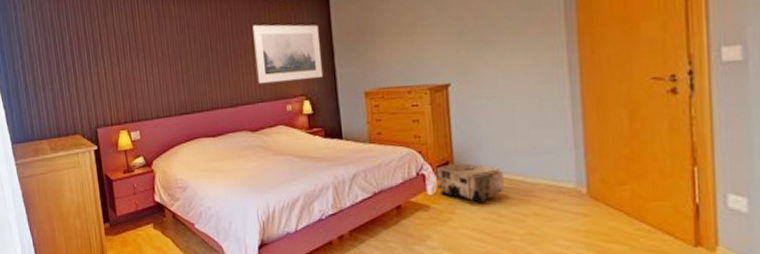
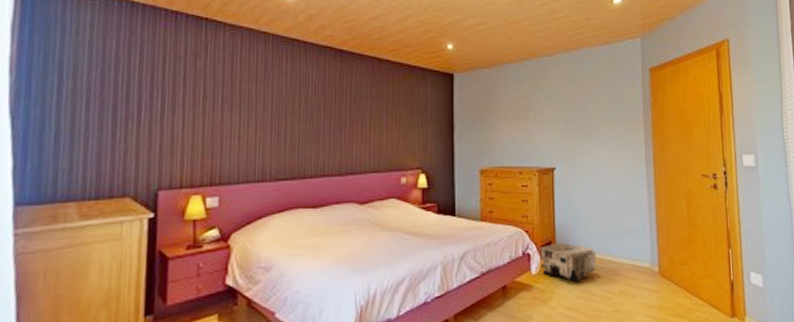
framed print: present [252,24,324,84] -> none [372,91,442,153]

